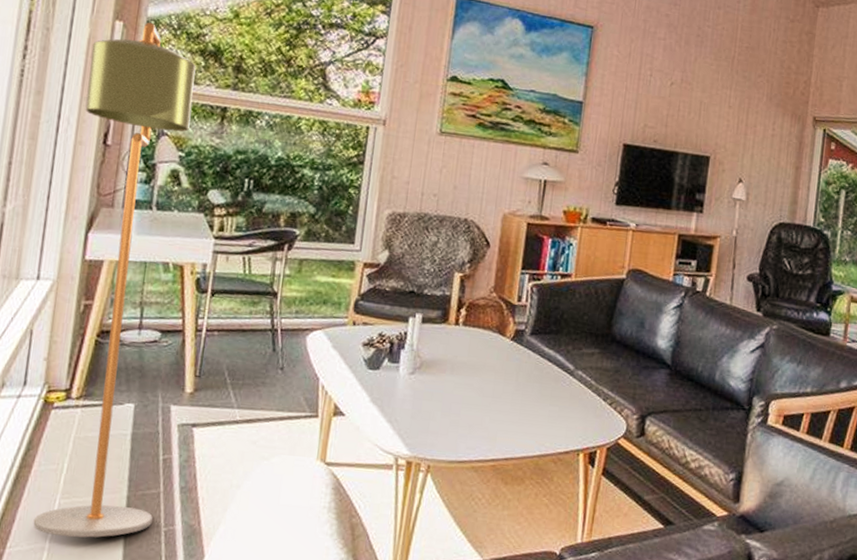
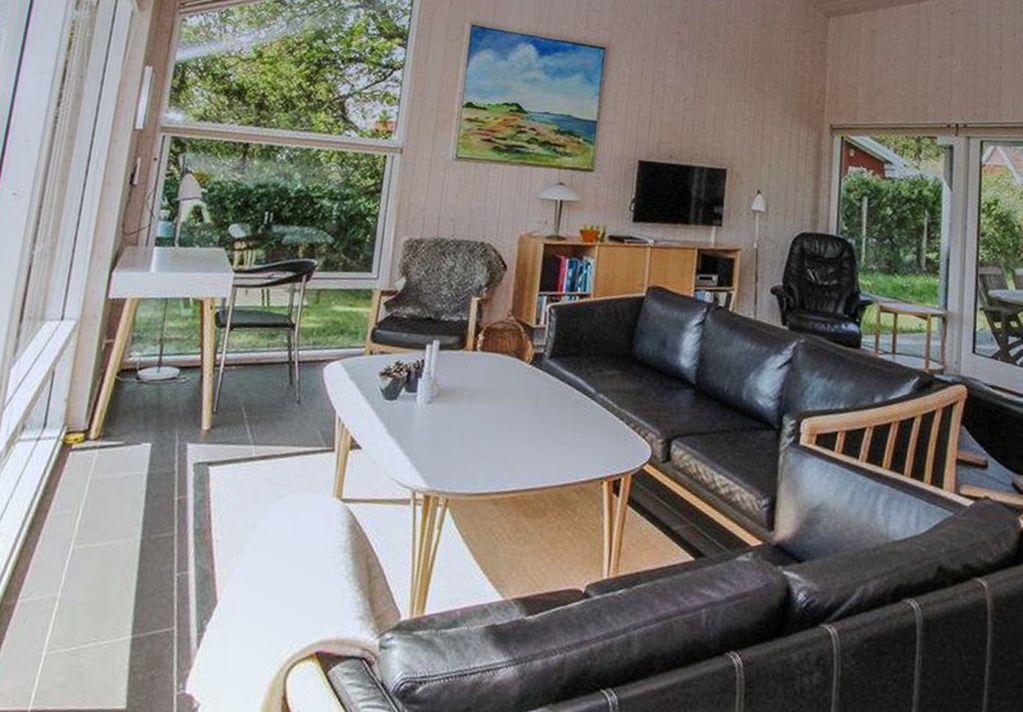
floor lamp: present [33,22,196,538] -> none [46,65,220,586]

